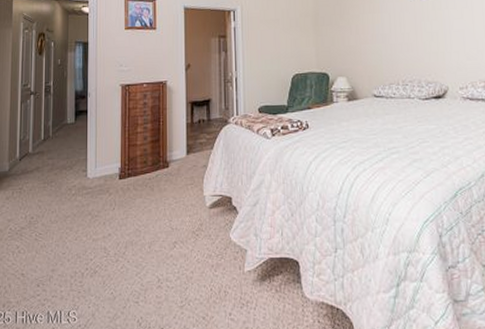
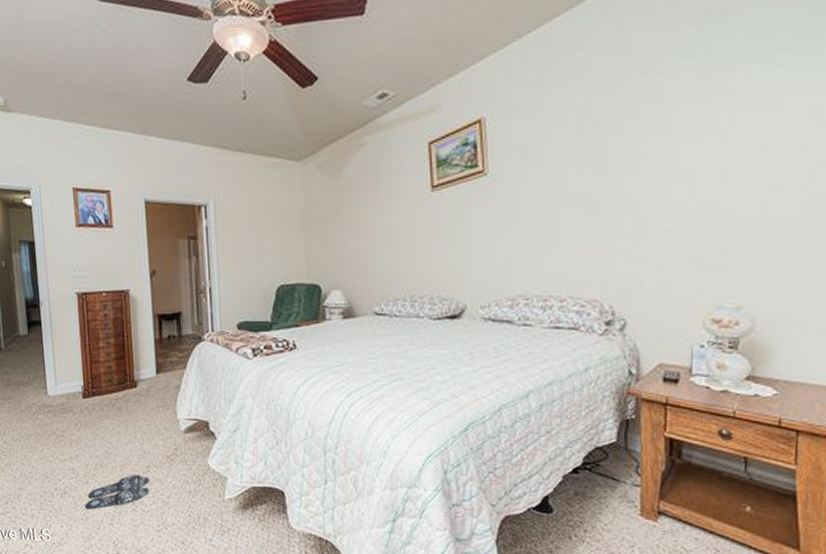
slippers: none [113,251,176,288] -> present [85,475,150,510]

